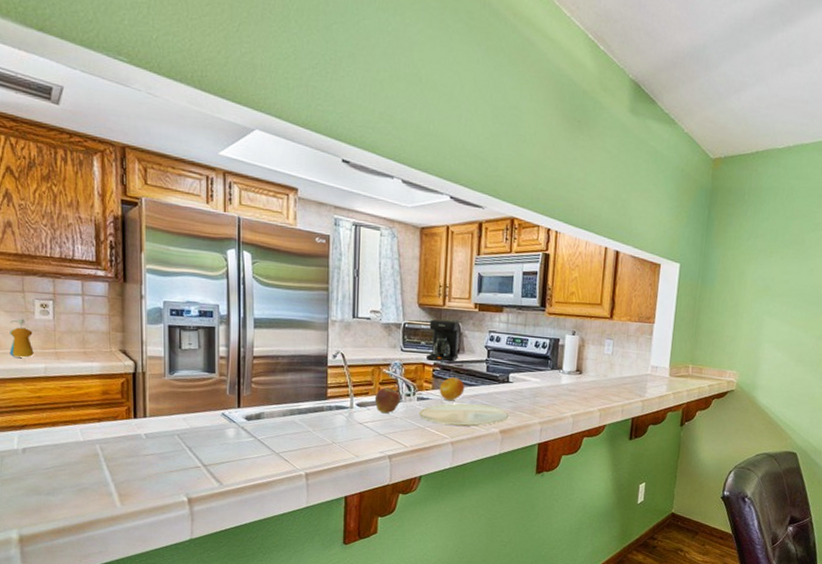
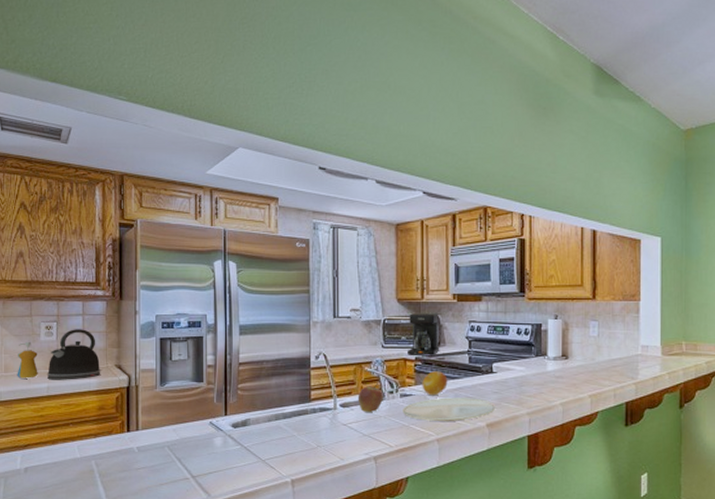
kettle: none [43,309,104,363] -> present [46,329,101,380]

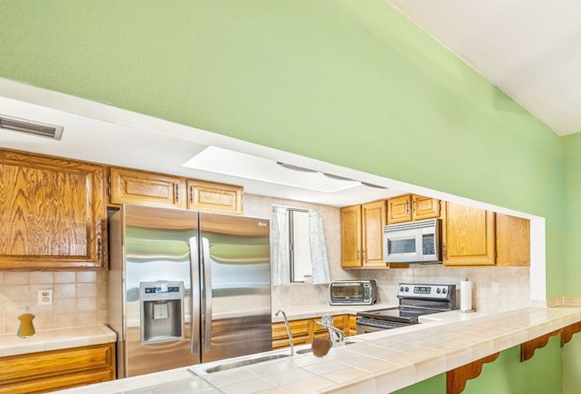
kettle: present [46,329,101,380] -> none [43,295,92,338]
plate: present [402,397,496,422] -> none [347,344,421,363]
coffee maker: present [408,312,440,355] -> none [351,277,377,311]
fruit: present [422,371,448,396] -> none [362,323,383,343]

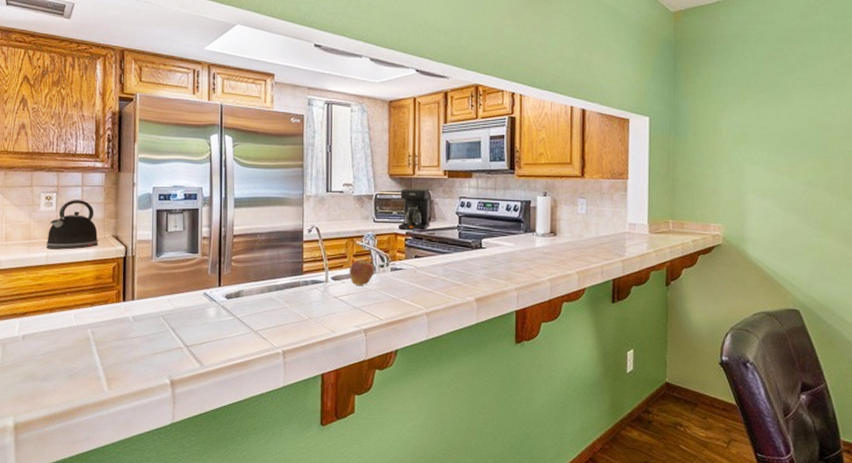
soap dispenser: present [17,306,36,337] -> none [17,211,38,248]
kettle: none [43,295,92,338] -> present [45,200,99,250]
coffee maker: none [351,277,377,311] -> present [399,187,430,230]

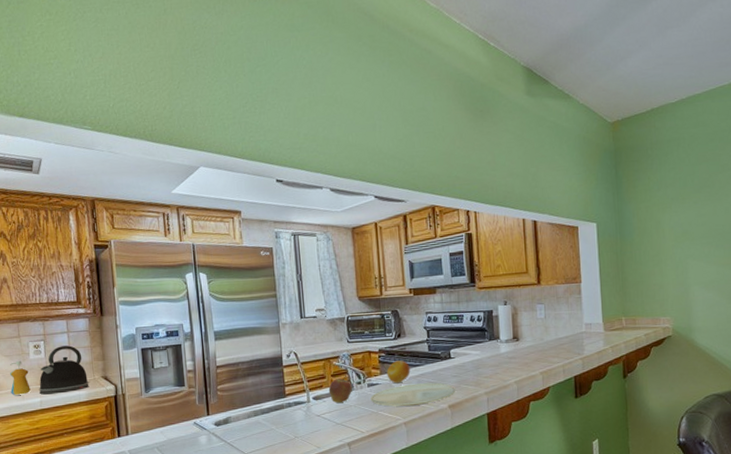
soap dispenser: none [17,211,38,248] -> present [10,360,31,395]
plate: none [393,272,485,296] -> present [370,382,456,407]
coffee maker: present [399,187,430,230] -> none [370,306,401,348]
fruit: none [412,246,438,270] -> present [386,360,411,384]

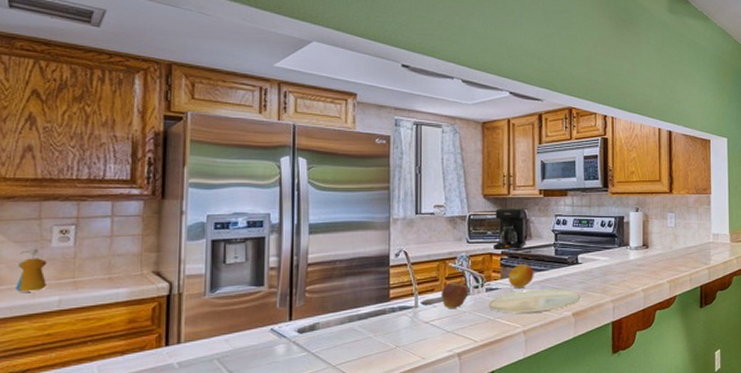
kettle: present [38,345,89,395] -> none [58,232,134,292]
coffee maker: none [370,306,401,348] -> present [494,207,526,250]

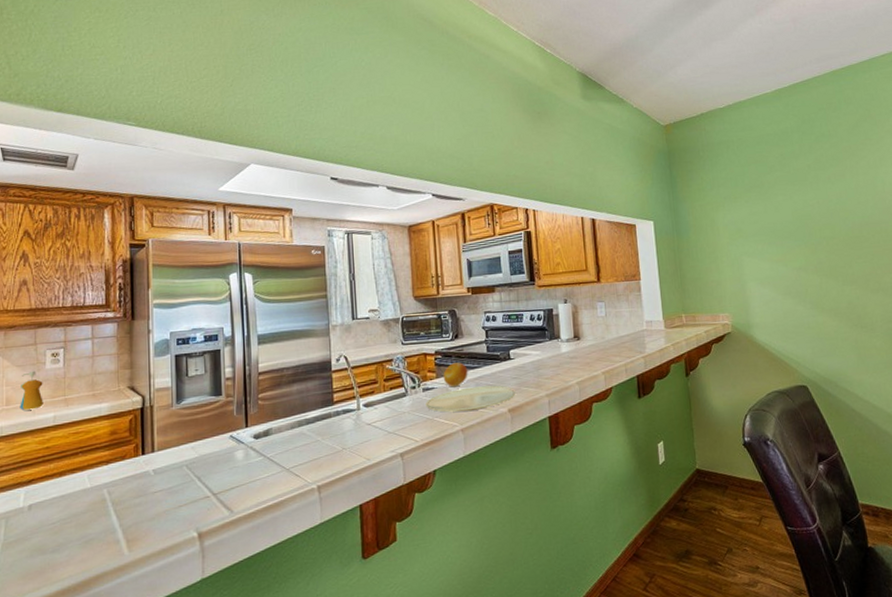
fruit: present [441,279,469,308] -> none [380,380,407,409]
coffee maker: present [494,207,526,250] -> none [426,306,458,350]

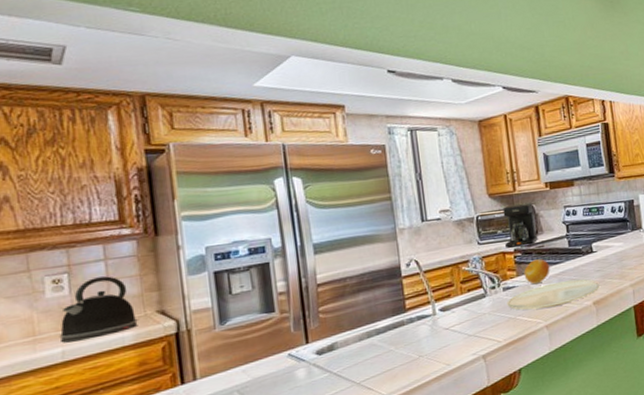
soap dispenser: present [20,370,43,411] -> none [13,301,47,349]
kettle: none [53,353,113,409] -> present [59,276,138,343]
coffee maker: none [426,306,458,350] -> present [502,202,538,248]

